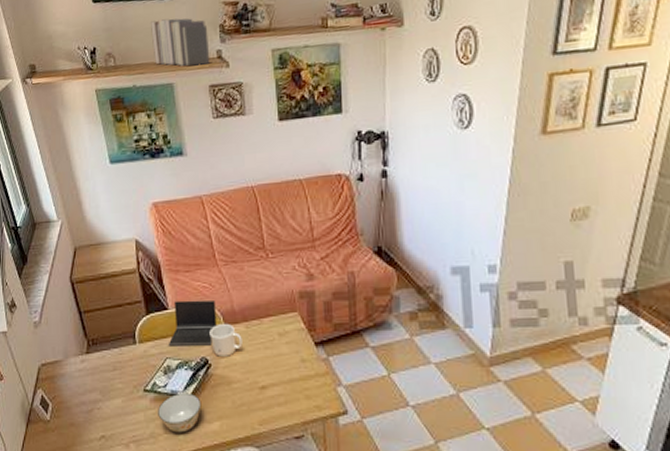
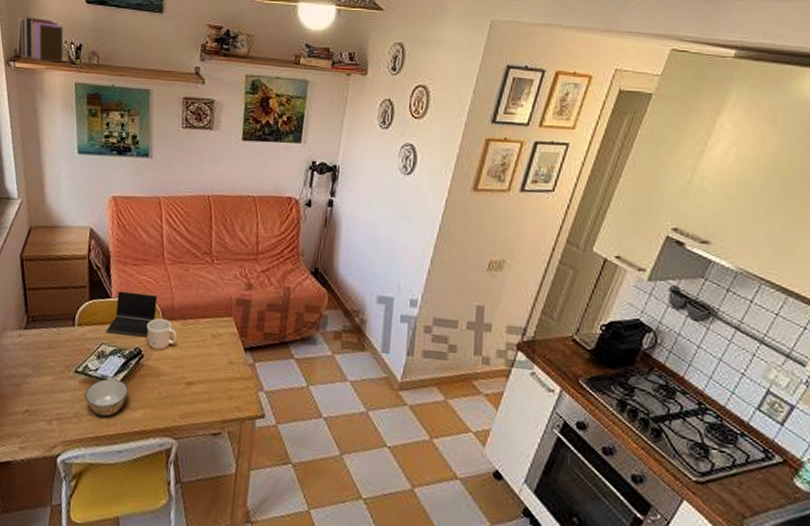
books: none [26,27,79,73] -> present [16,17,64,62]
books: present [151,18,210,67] -> none [136,30,190,78]

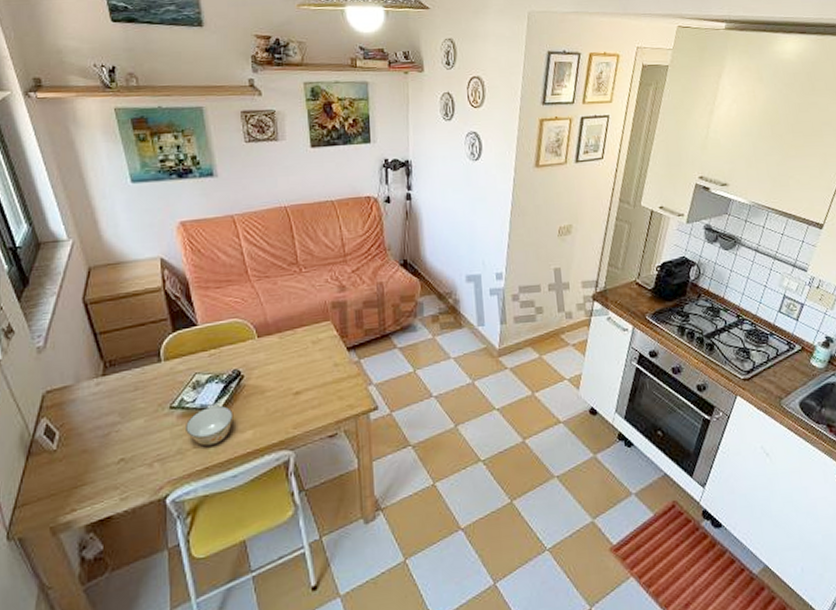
books: present [16,17,64,62] -> none [30,41,95,89]
laptop computer: present [106,291,158,337] -> none [198,314,249,362]
mug: present [146,318,177,350] -> none [242,335,276,368]

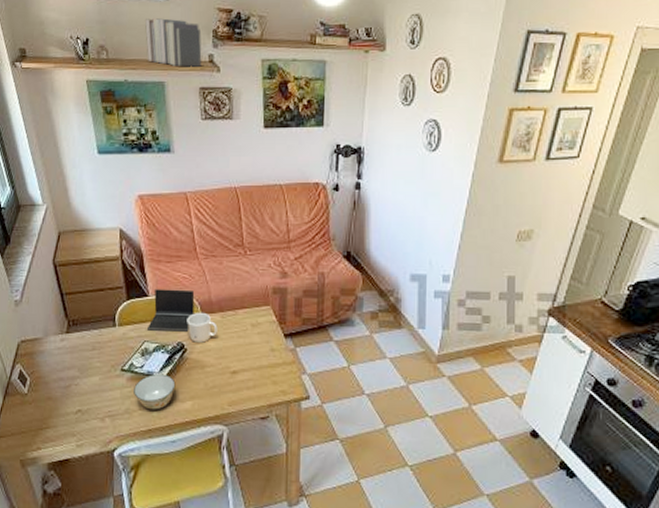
books: none [178,45,242,92] -> present [145,18,202,67]
laptop computer: none [198,314,249,362] -> present [148,289,195,332]
mug: none [242,335,276,368] -> present [187,312,218,343]

